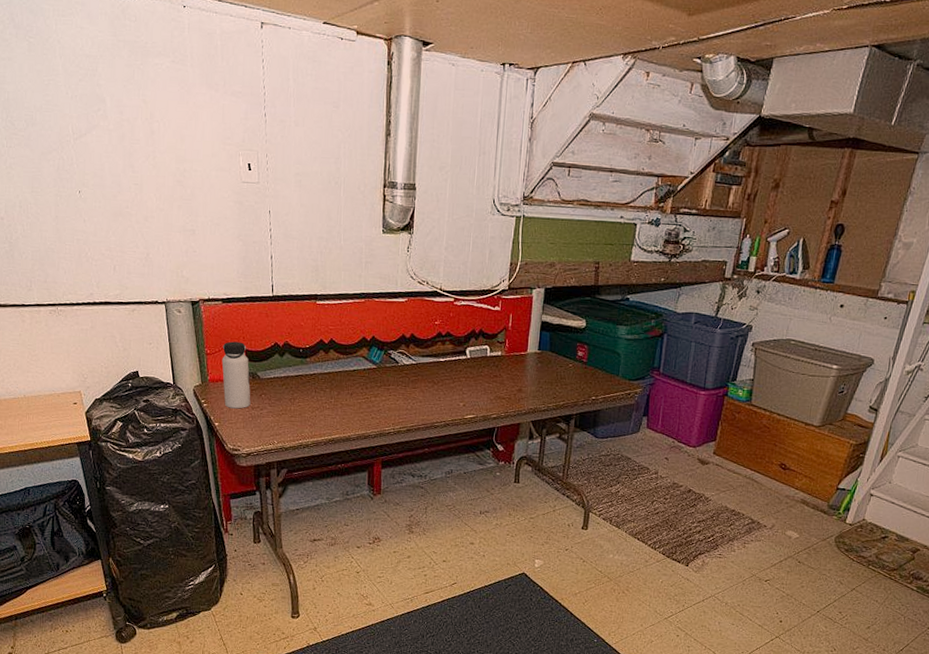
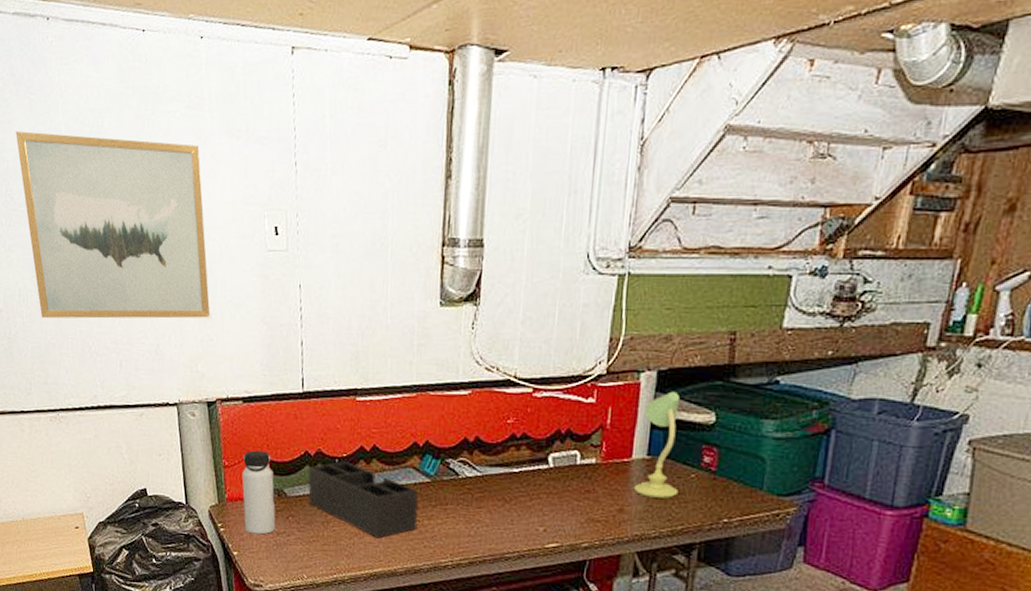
wall art: none [15,68,194,234] -> present [15,131,211,319]
desk organizer: none [277,351,367,412] -> present [308,461,418,538]
table lamp: none [528,303,561,382] -> present [633,391,679,498]

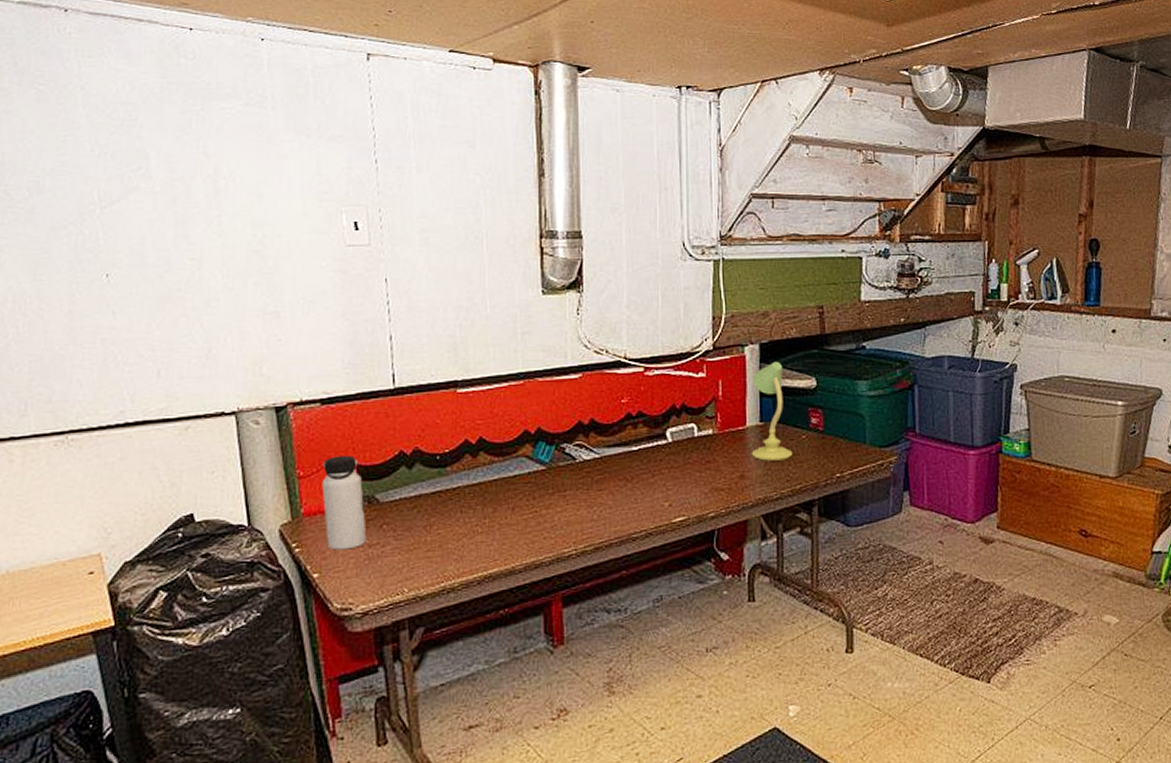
wall art: present [15,131,211,319] -> none [16,123,278,326]
desk organizer: present [308,461,418,538] -> none [404,457,535,536]

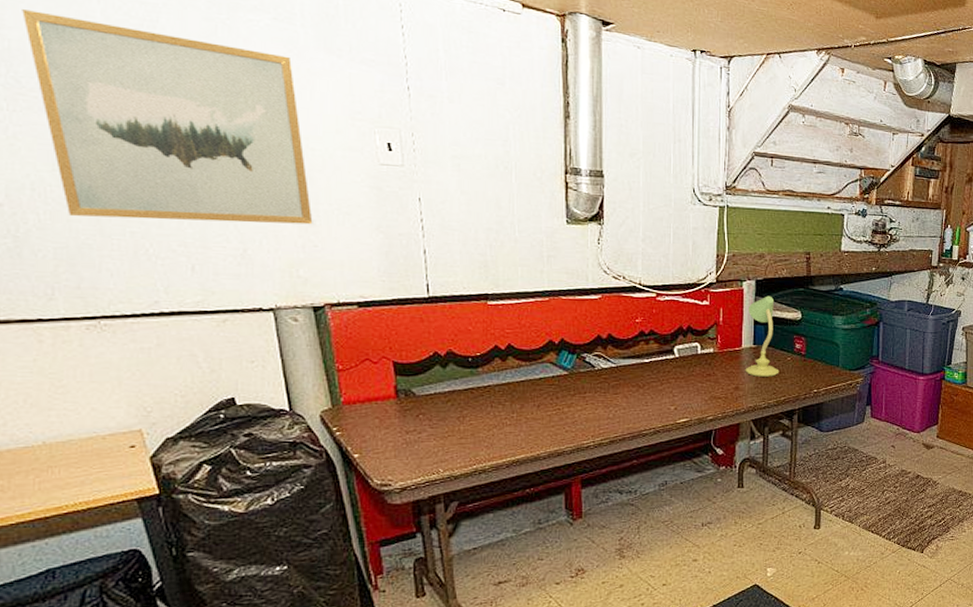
wall art: none [16,123,278,326] -> present [22,9,313,225]
water bottle: present [321,455,367,550] -> none [360,353,404,435]

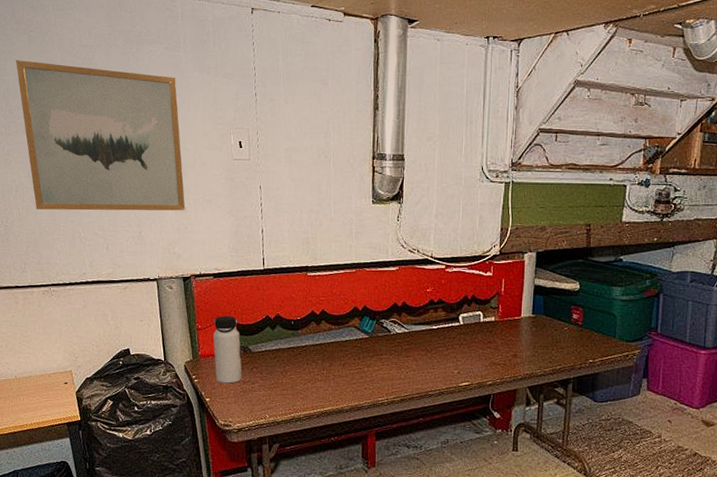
water bottle: none [360,353,404,435] -> present [213,316,242,384]
table lamp: present [745,296,779,377] -> none [523,267,556,346]

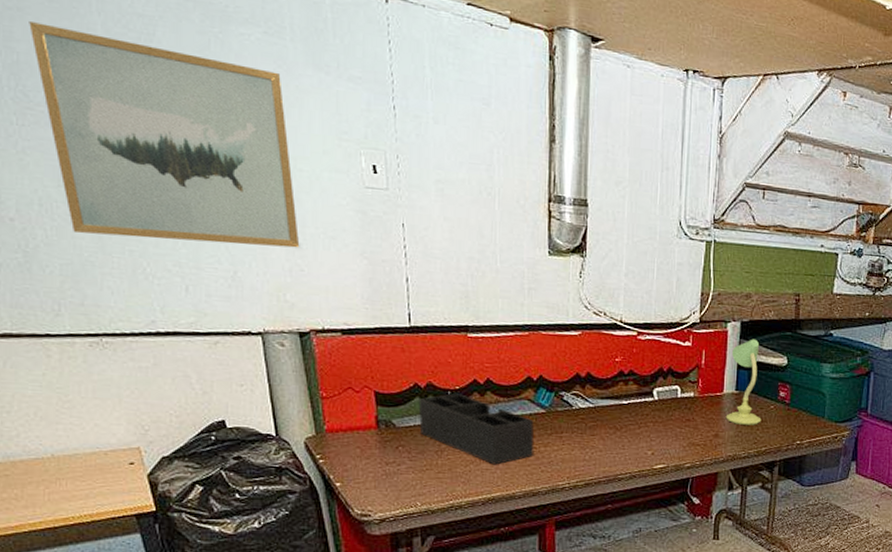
water bottle: present [213,316,242,384] -> none [343,382,384,465]
desk organizer: none [269,323,359,383] -> present [418,393,534,465]
table lamp: none [523,267,556,346] -> present [725,339,762,425]

